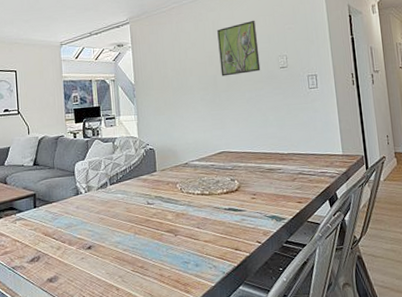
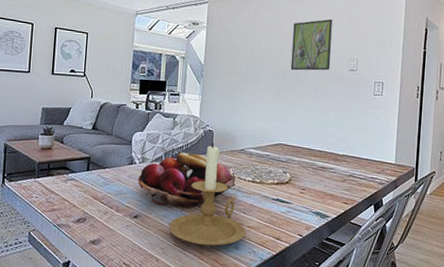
fruit basket: none [86,174,185,232] -> present [138,152,236,208]
candle holder: none [124,161,203,268] -> present [168,143,246,247]

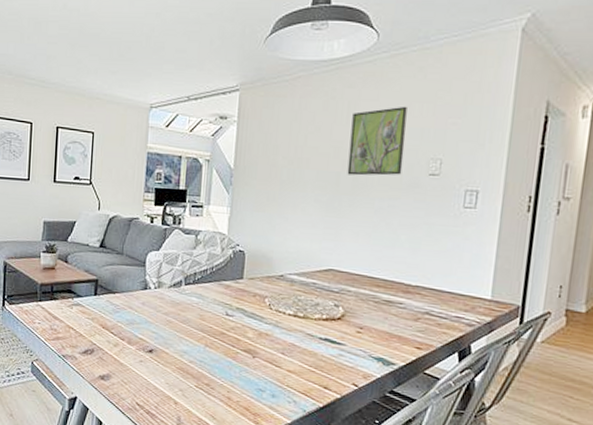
fruit basket: present [138,152,236,208] -> none [153,276,273,344]
candle holder: present [168,143,246,247] -> none [189,266,284,392]

